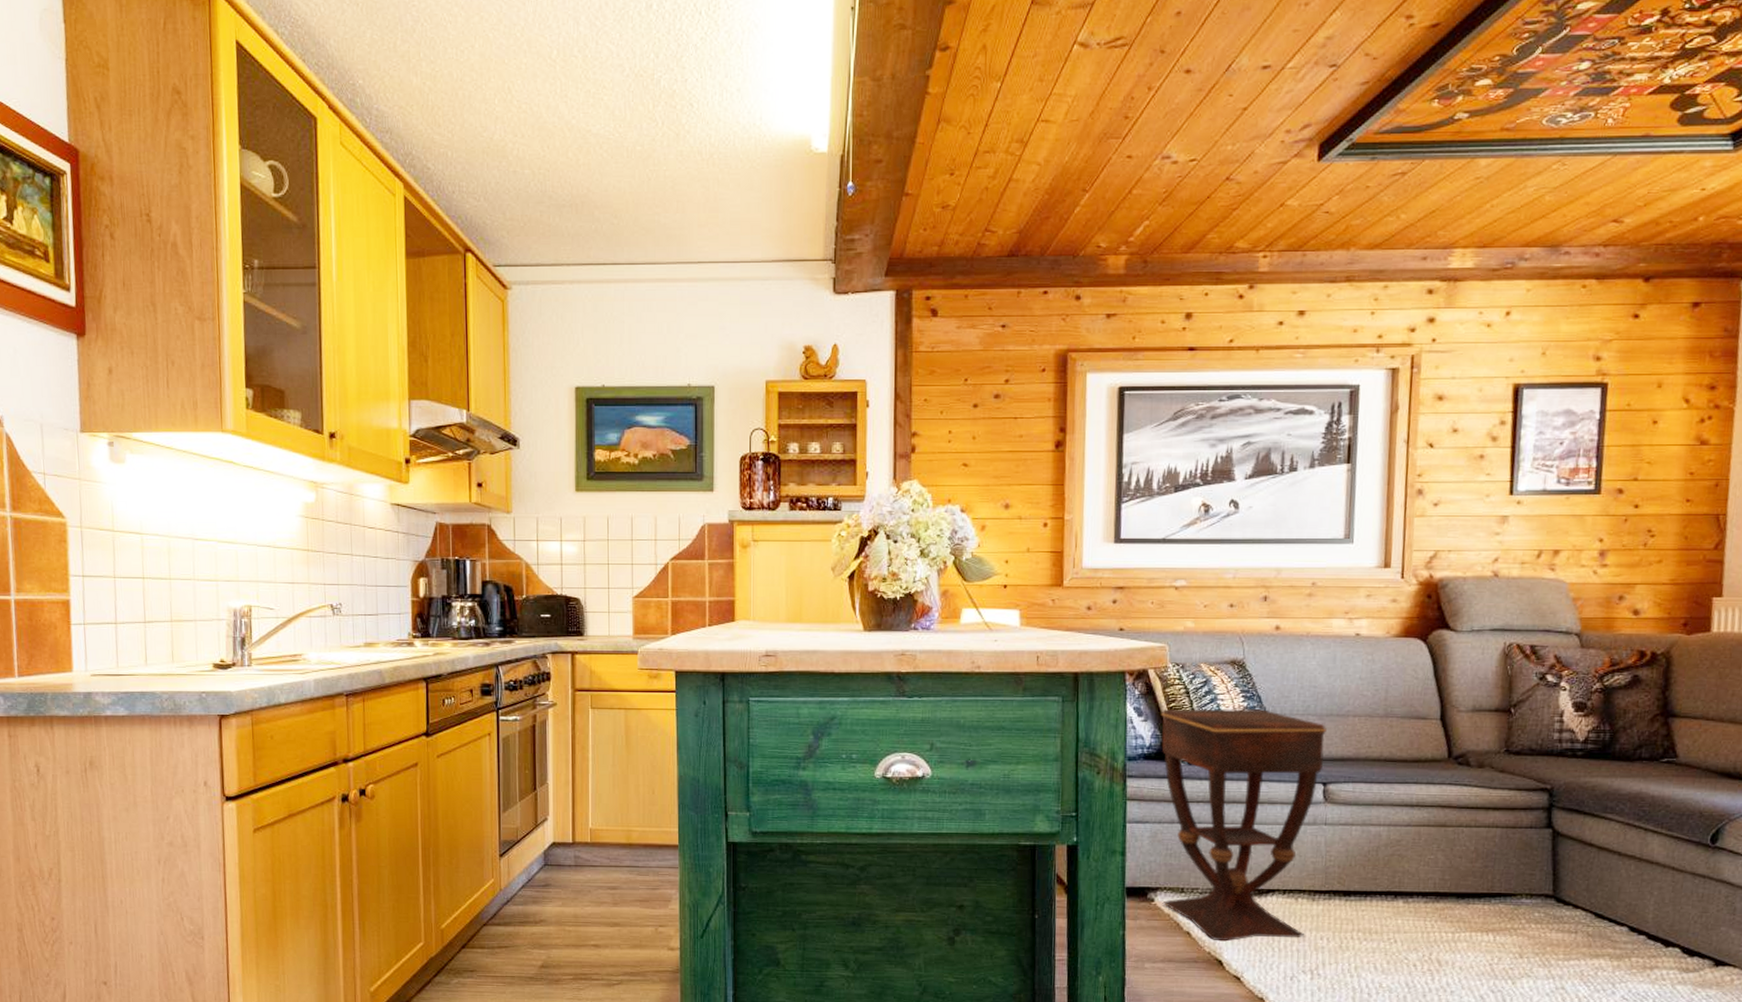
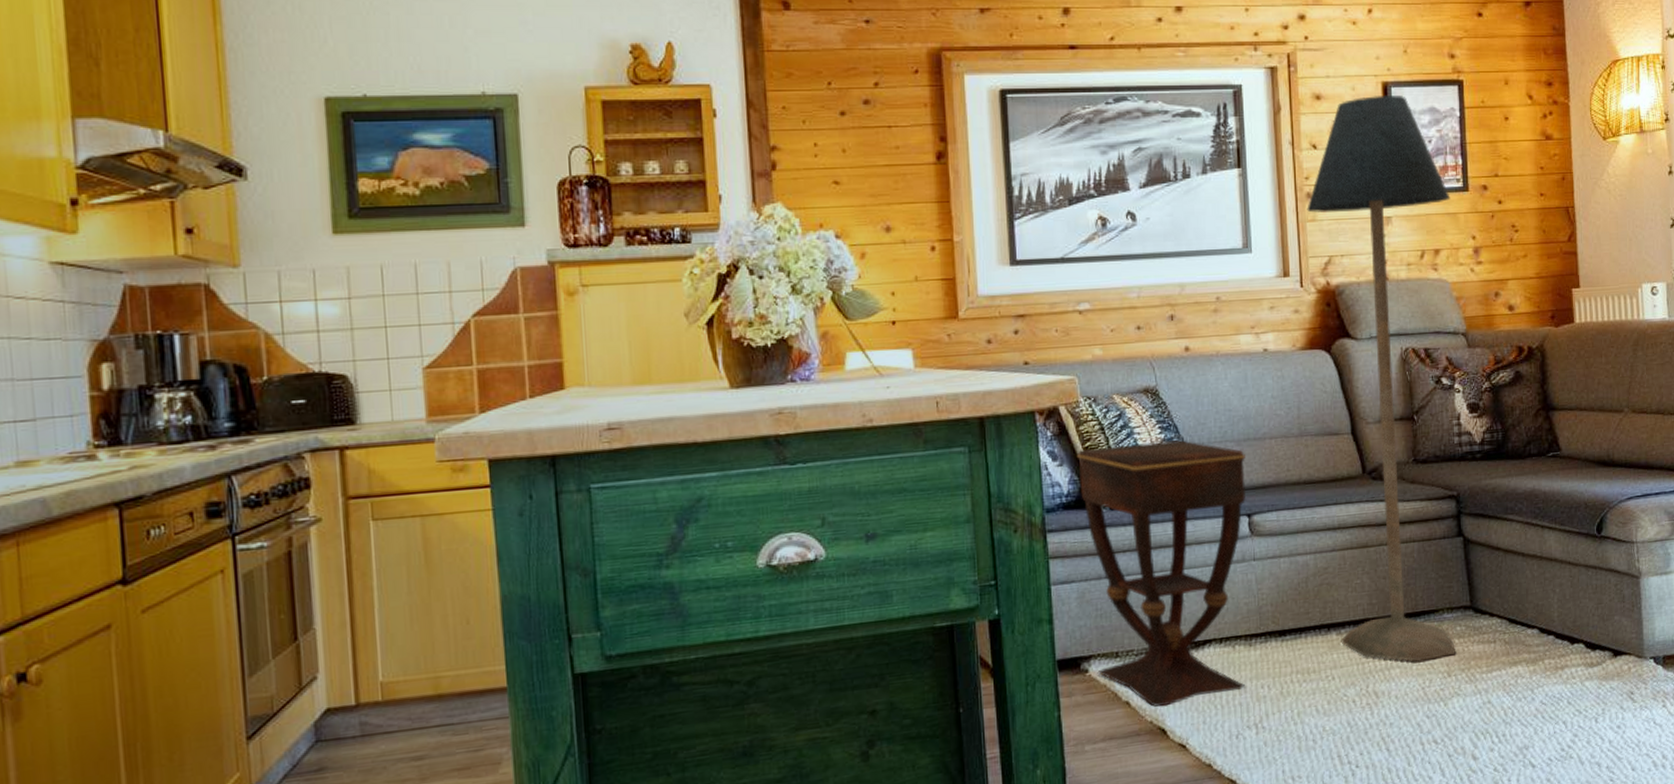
floor lamp: none [1407,397,1579,940] -> present [1307,96,1456,662]

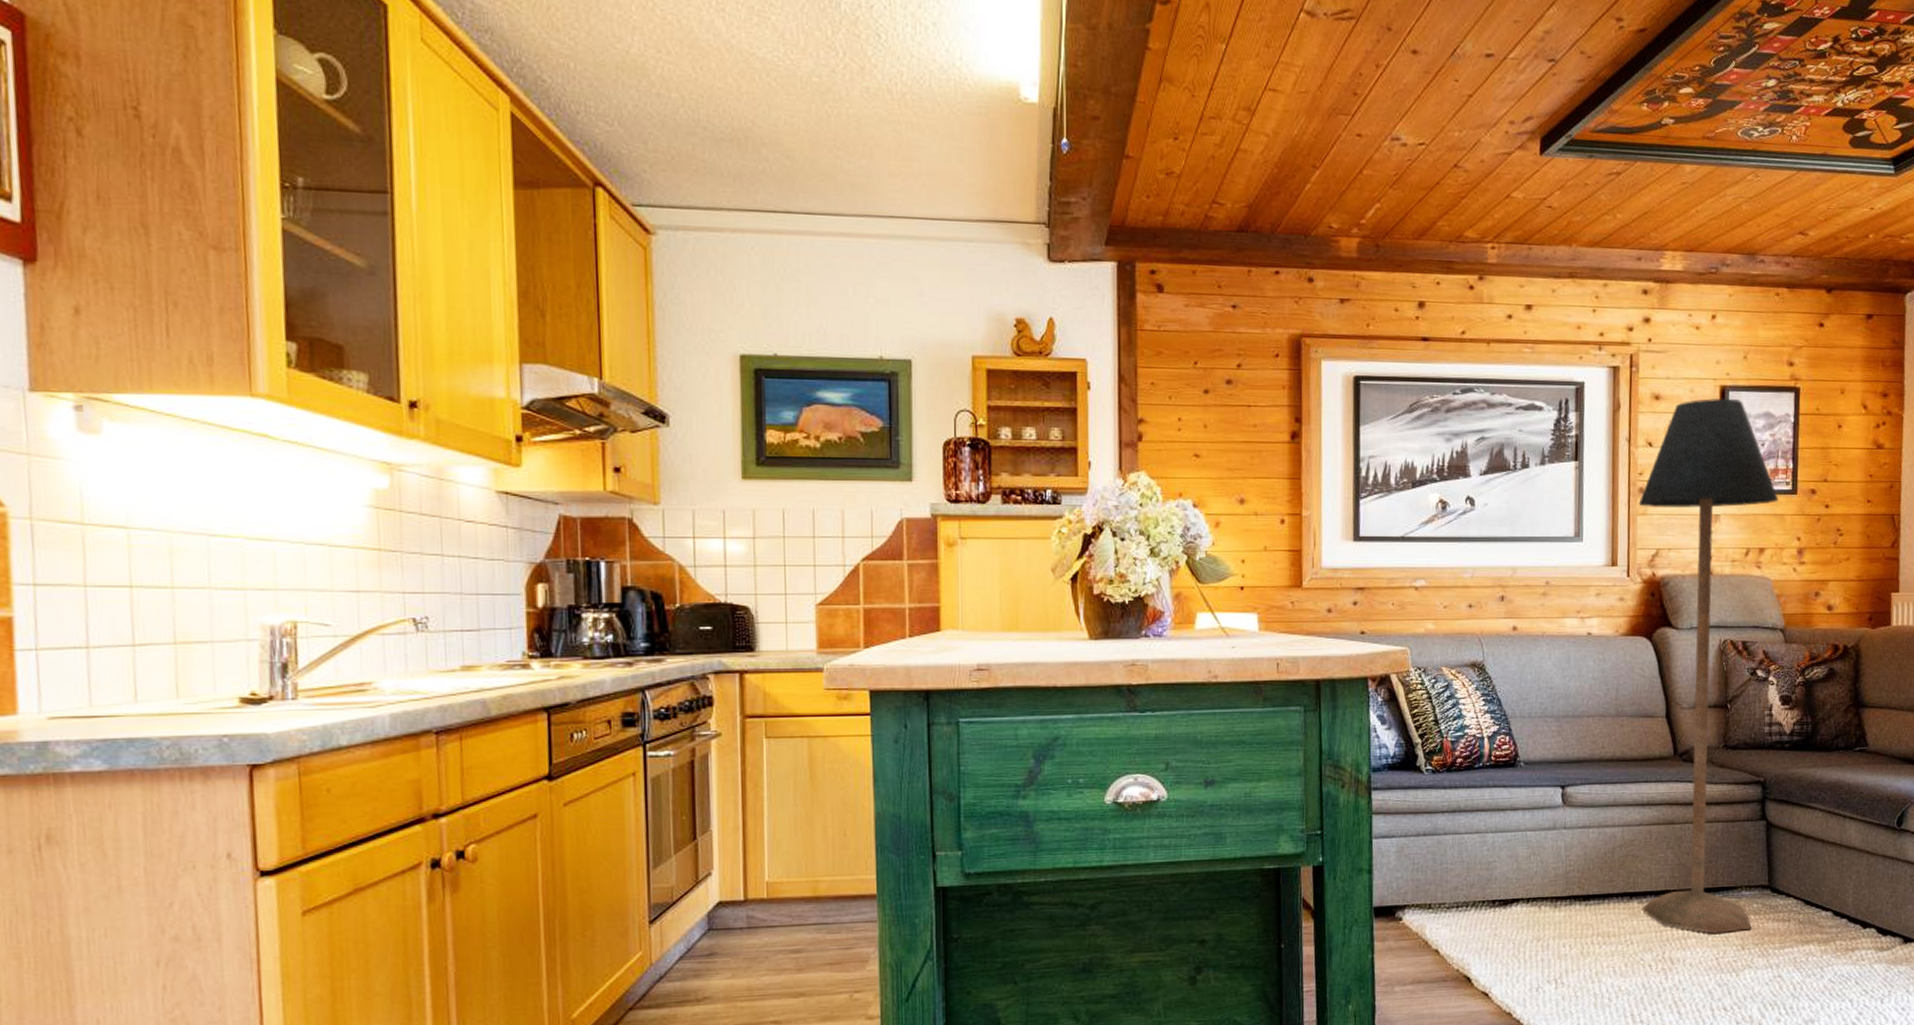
side table: present [1076,440,1247,707] -> none [1404,712,1563,957]

